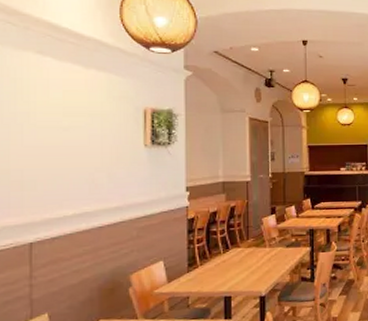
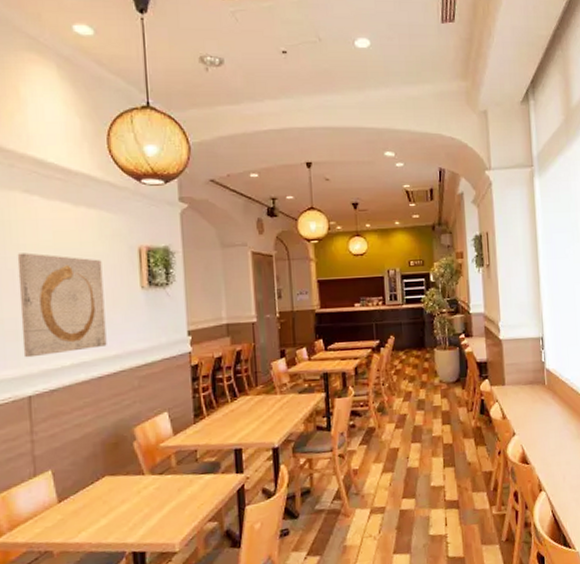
wall art: none [27,109,109,207] -> present [17,252,107,358]

